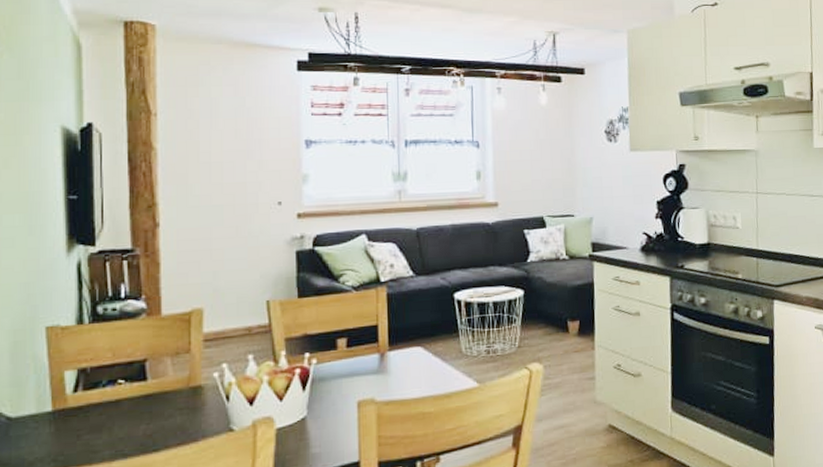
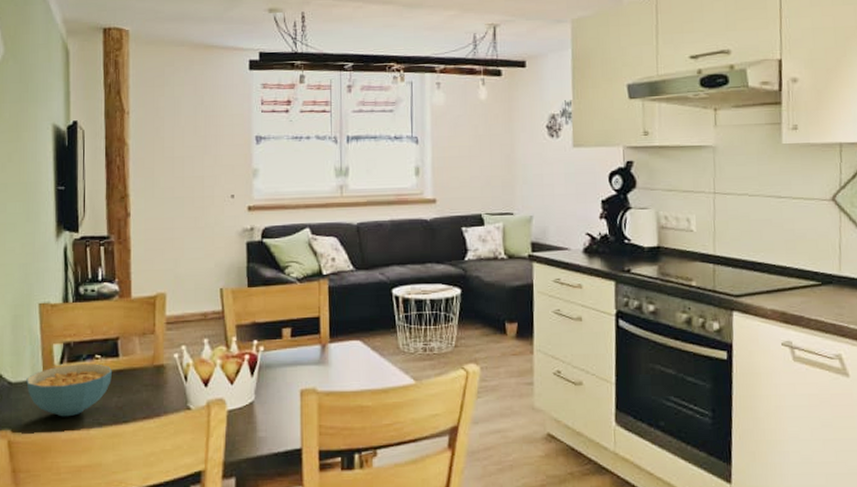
cereal bowl: none [30,389,138,452] -> present [26,363,112,417]

